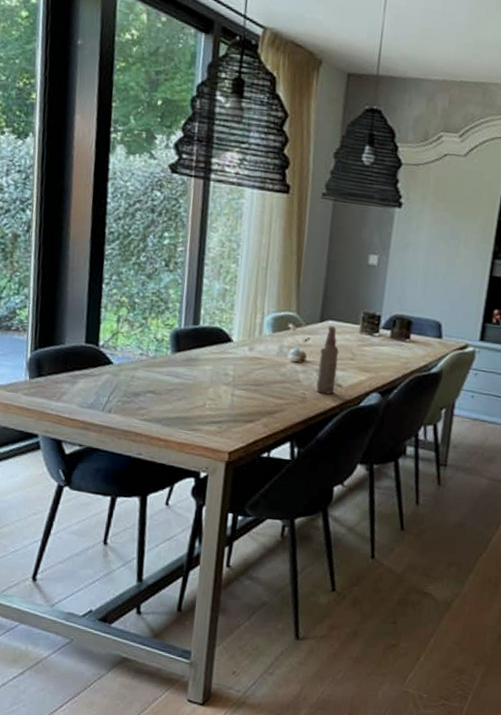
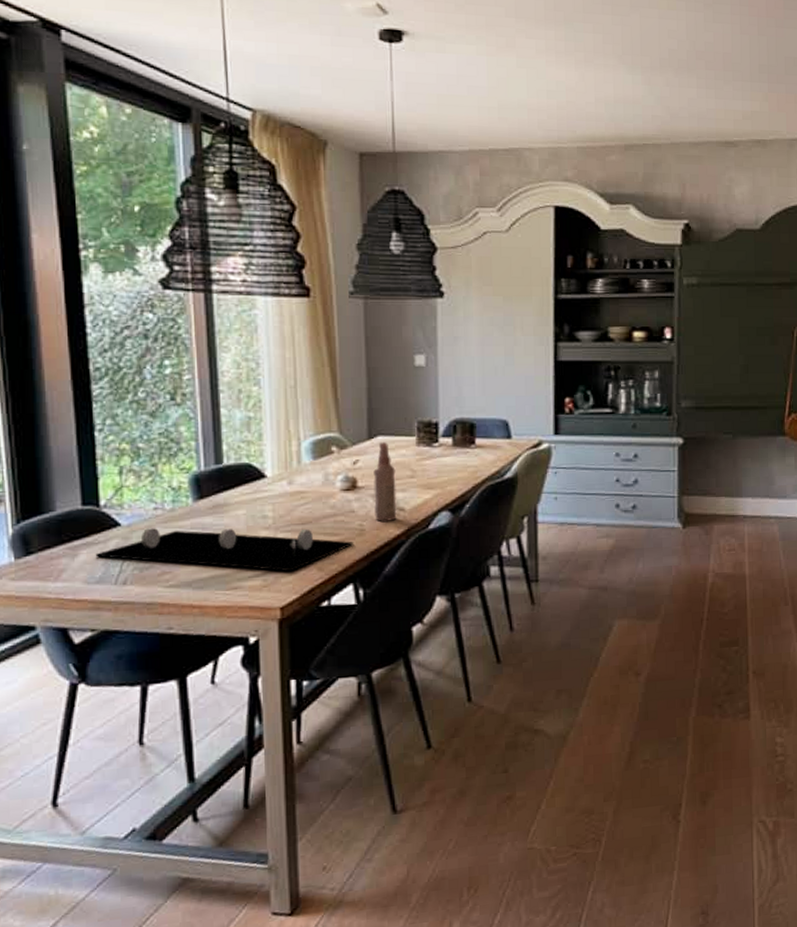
decorative tray: none [90,368,296,424] -> present [95,527,354,572]

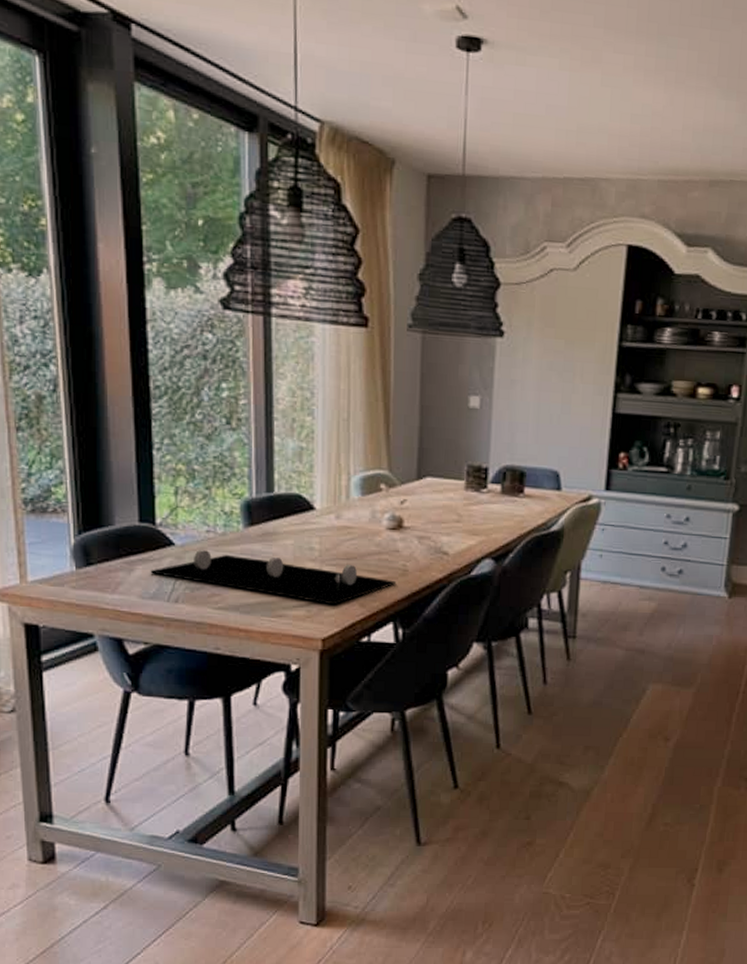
bottle: present [373,442,397,522] -> none [417,483,442,564]

